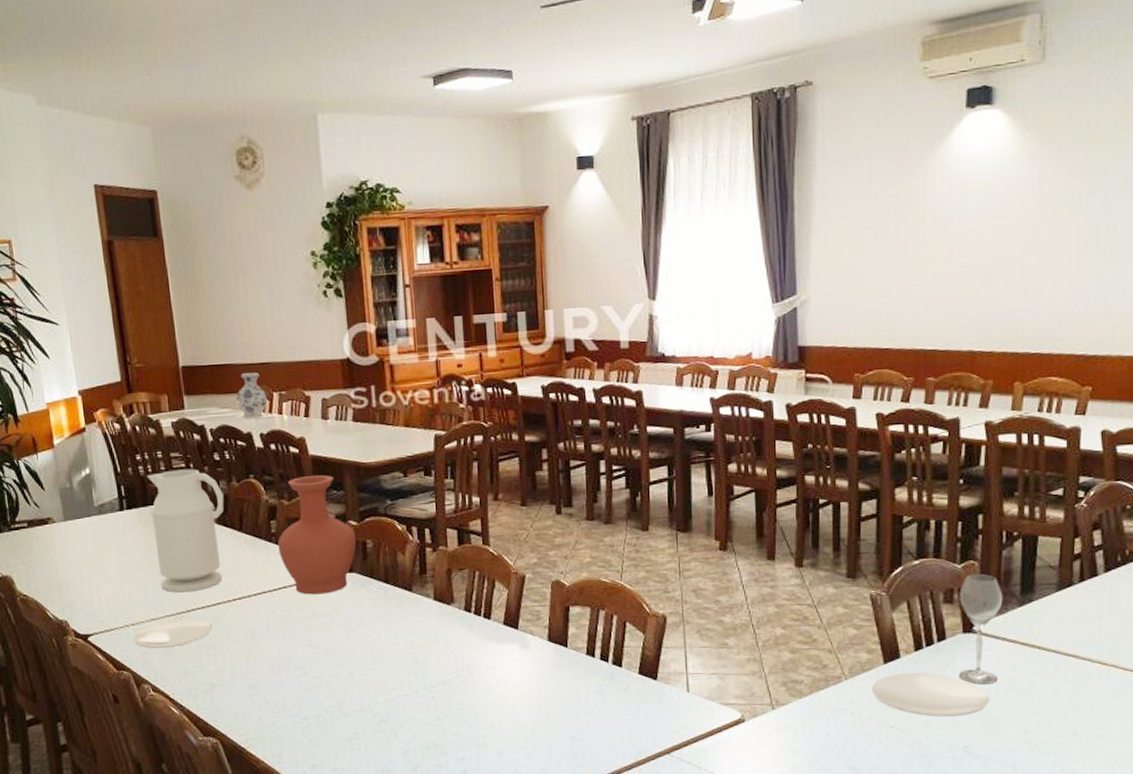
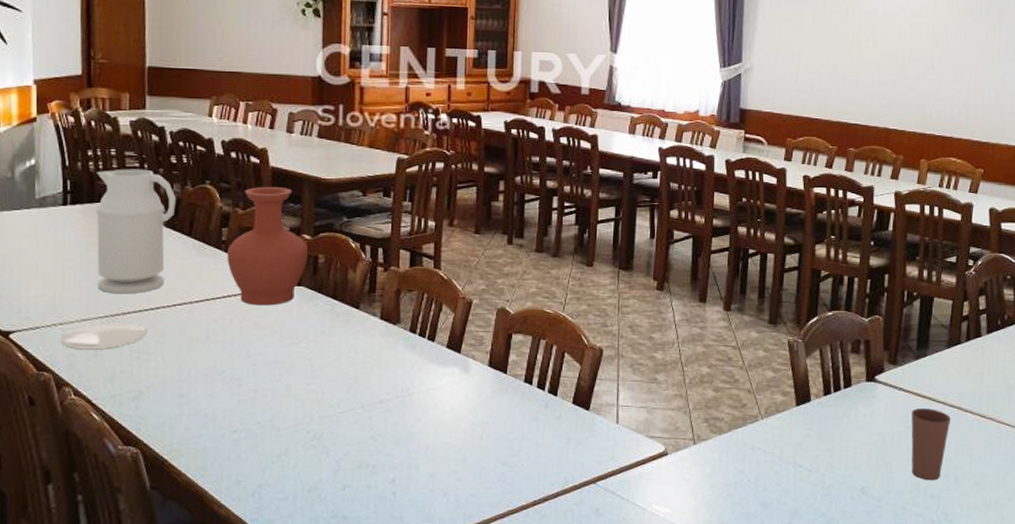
vase: present [236,372,268,418] -> none [201,79,233,125]
plate: present [871,672,989,718] -> none [784,415,885,459]
wineglass: present [958,573,1003,685] -> none [860,327,902,430]
cup: none [1018,658,1066,737] -> present [911,408,952,481]

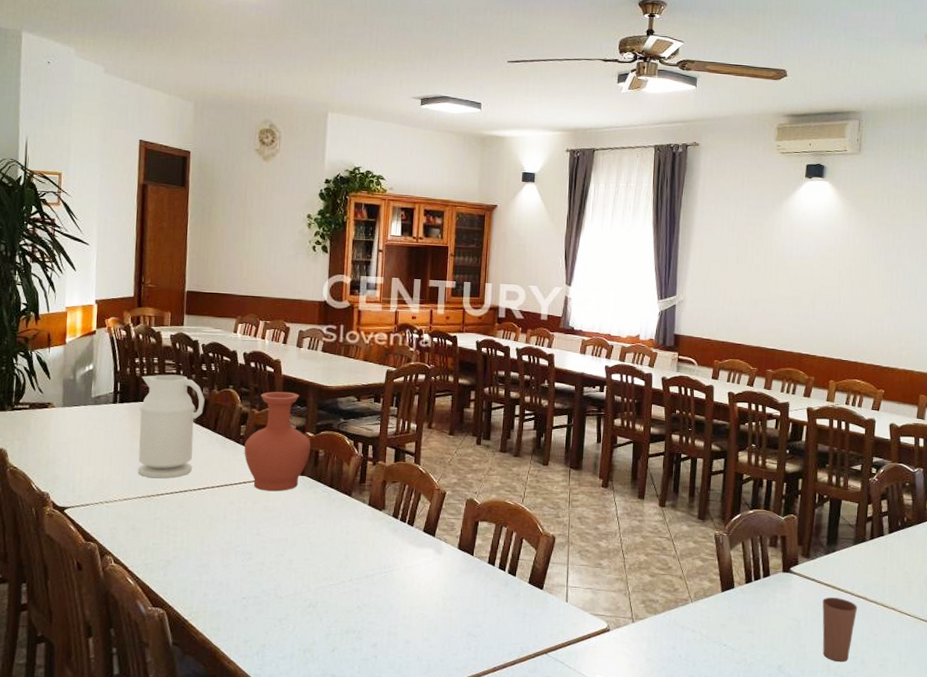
plate: present [60,322,148,351] -> none [105,501,177,526]

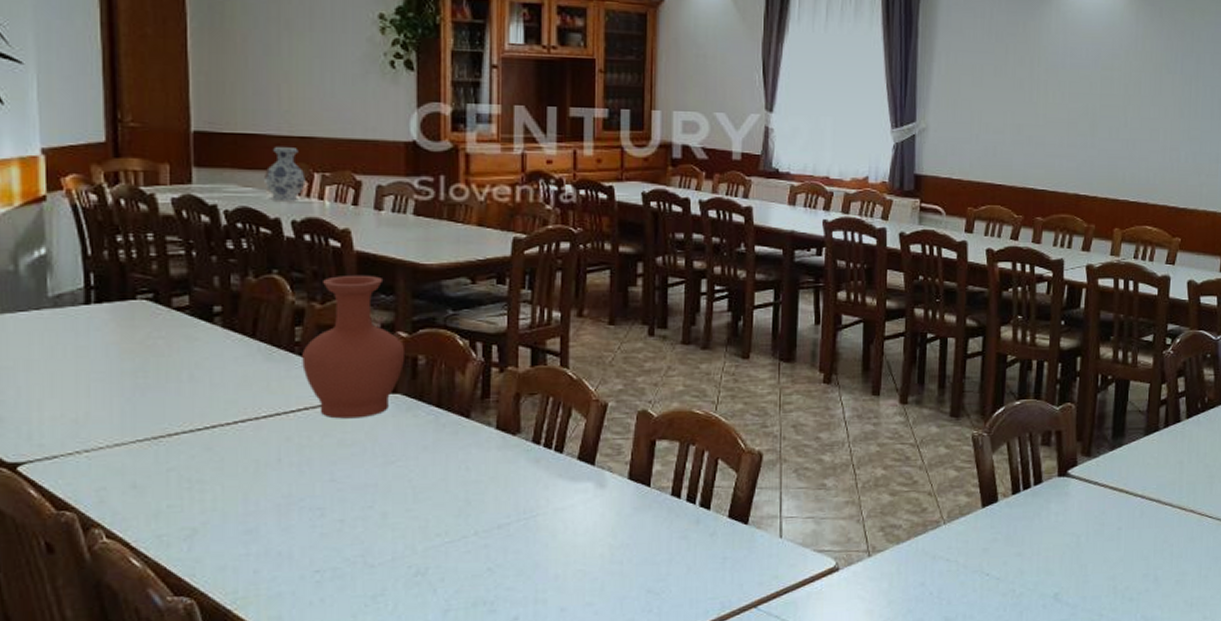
water jug: present [138,374,205,479] -> none [129,257,234,412]
vase: none [228,302,254,340] -> present [265,146,306,201]
cup: present [822,597,858,663] -> none [1107,503,1150,583]

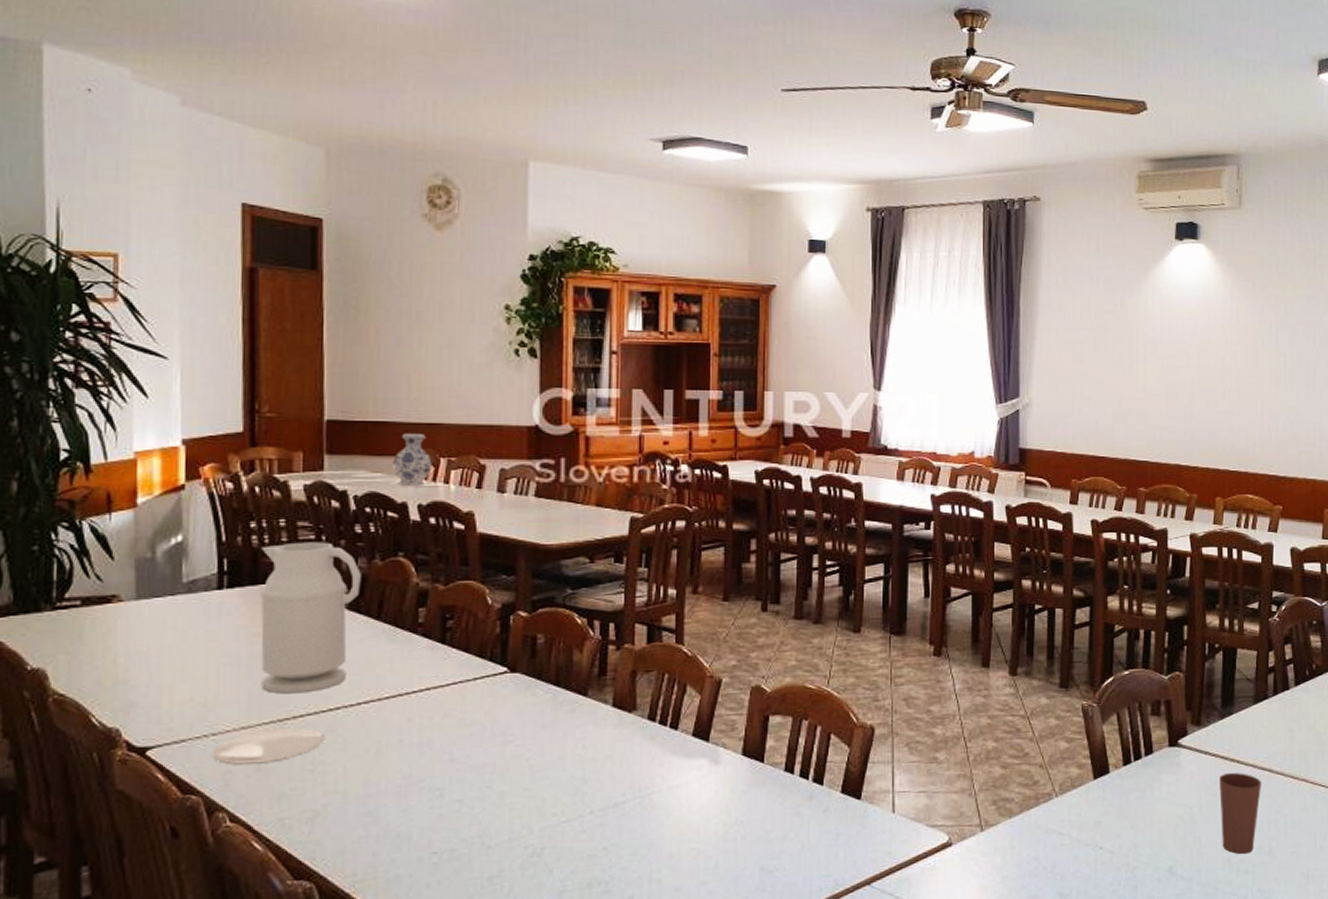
plate: none [86,445,202,483] -> present [212,727,326,766]
water jug: none [129,257,234,412] -> present [260,542,361,694]
vase: present [302,274,404,419] -> none [425,556,524,699]
cup: none [1107,503,1150,583] -> present [1219,773,1262,855]

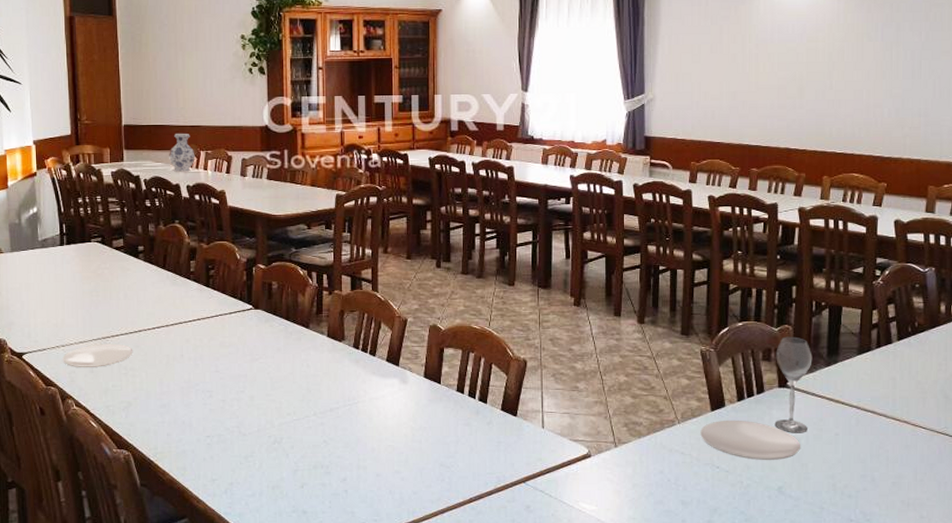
water jug: present [260,542,361,694] -> none [86,212,151,320]
plate: none [1081,788,1193,836] -> present [700,420,800,461]
wineglass: none [1164,685,1206,801] -> present [774,336,813,433]
cup: present [1219,773,1262,855] -> none [825,413,865,482]

